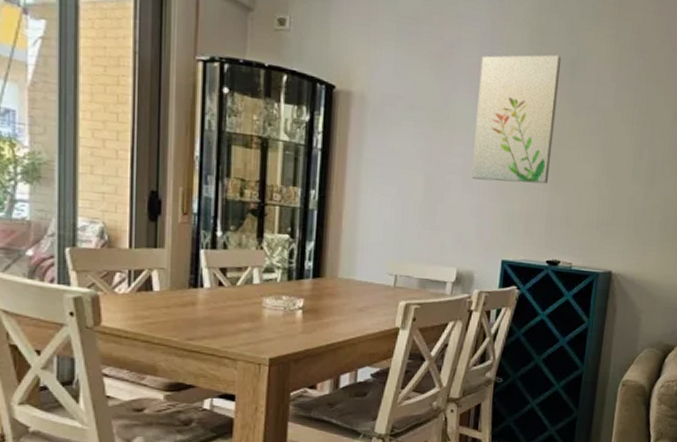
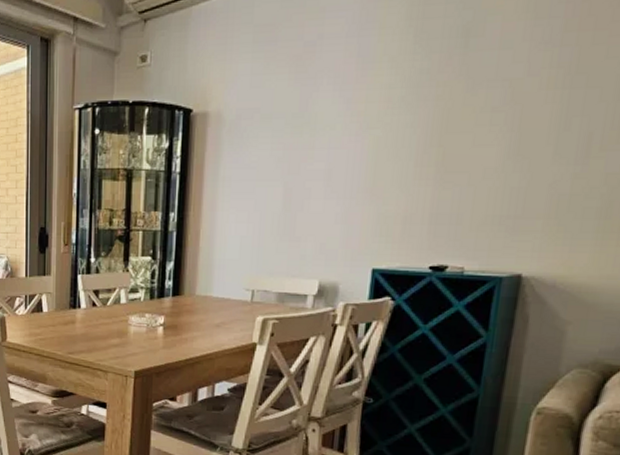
wall art: present [472,54,562,184] -> none [336,25,451,183]

